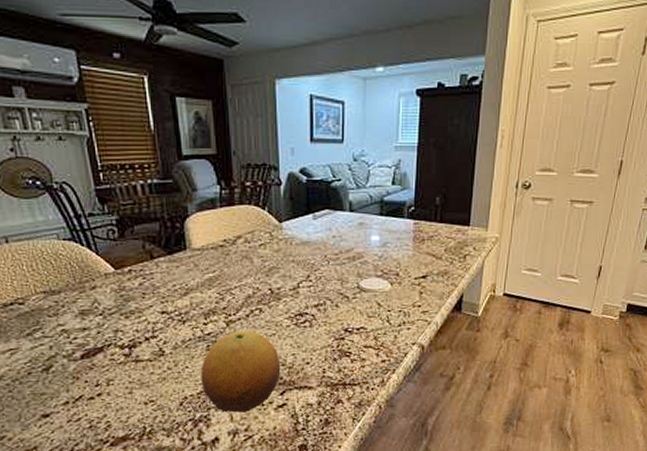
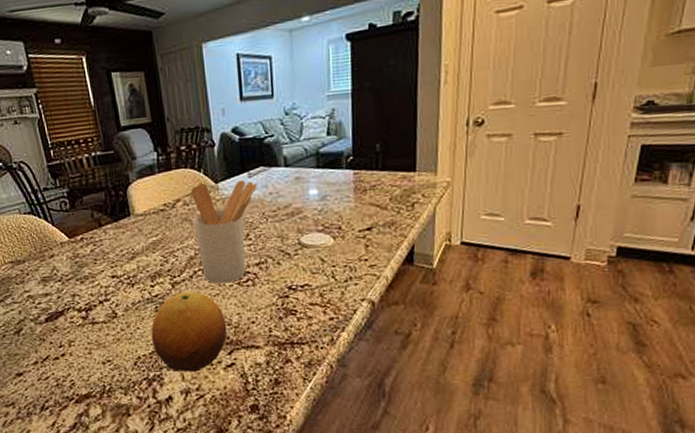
utensil holder: none [252,221,322,324] -> present [190,180,258,284]

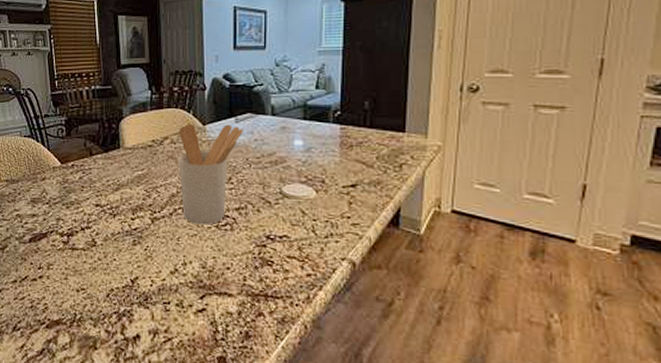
fruit: present [151,291,227,372] -> none [126,228,201,313]

